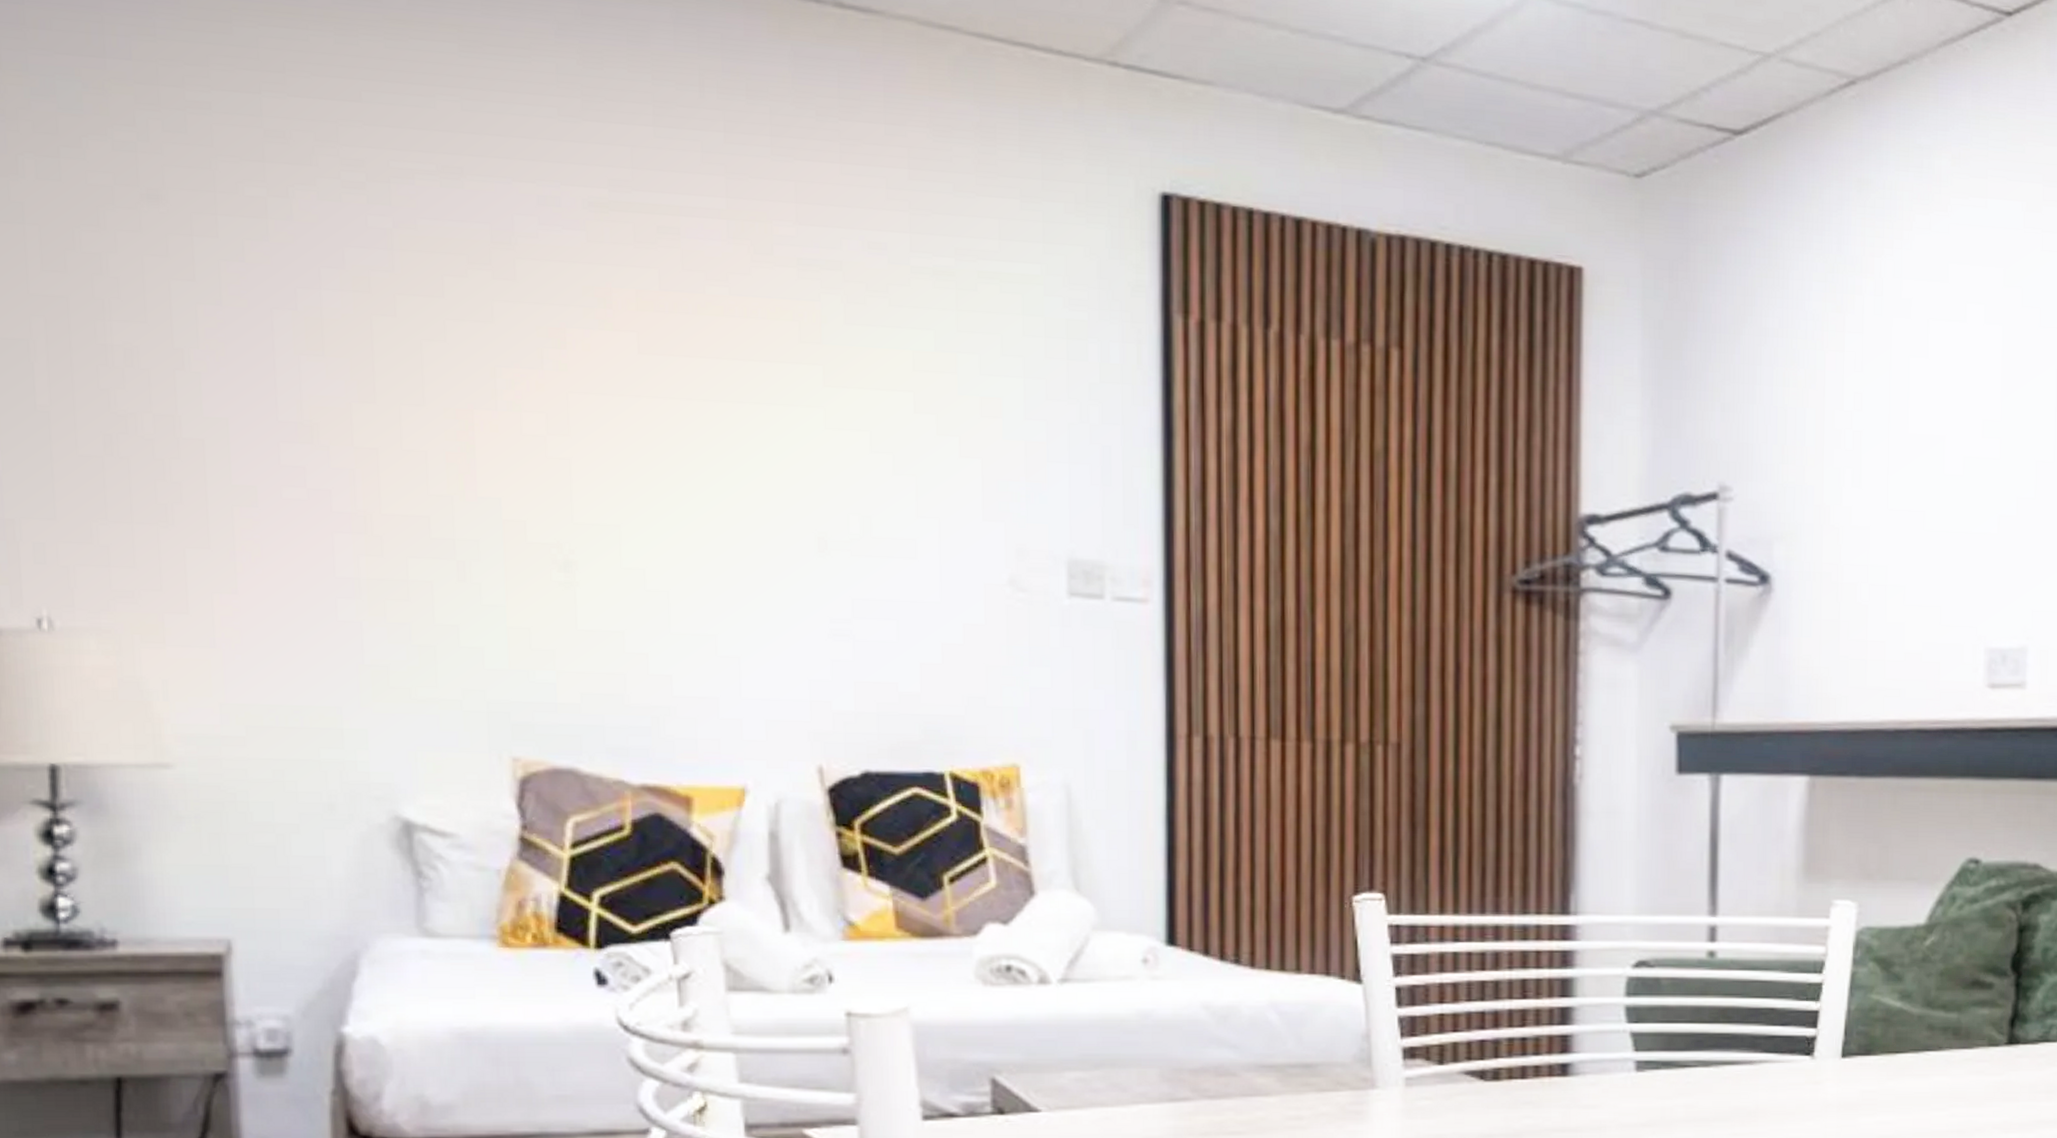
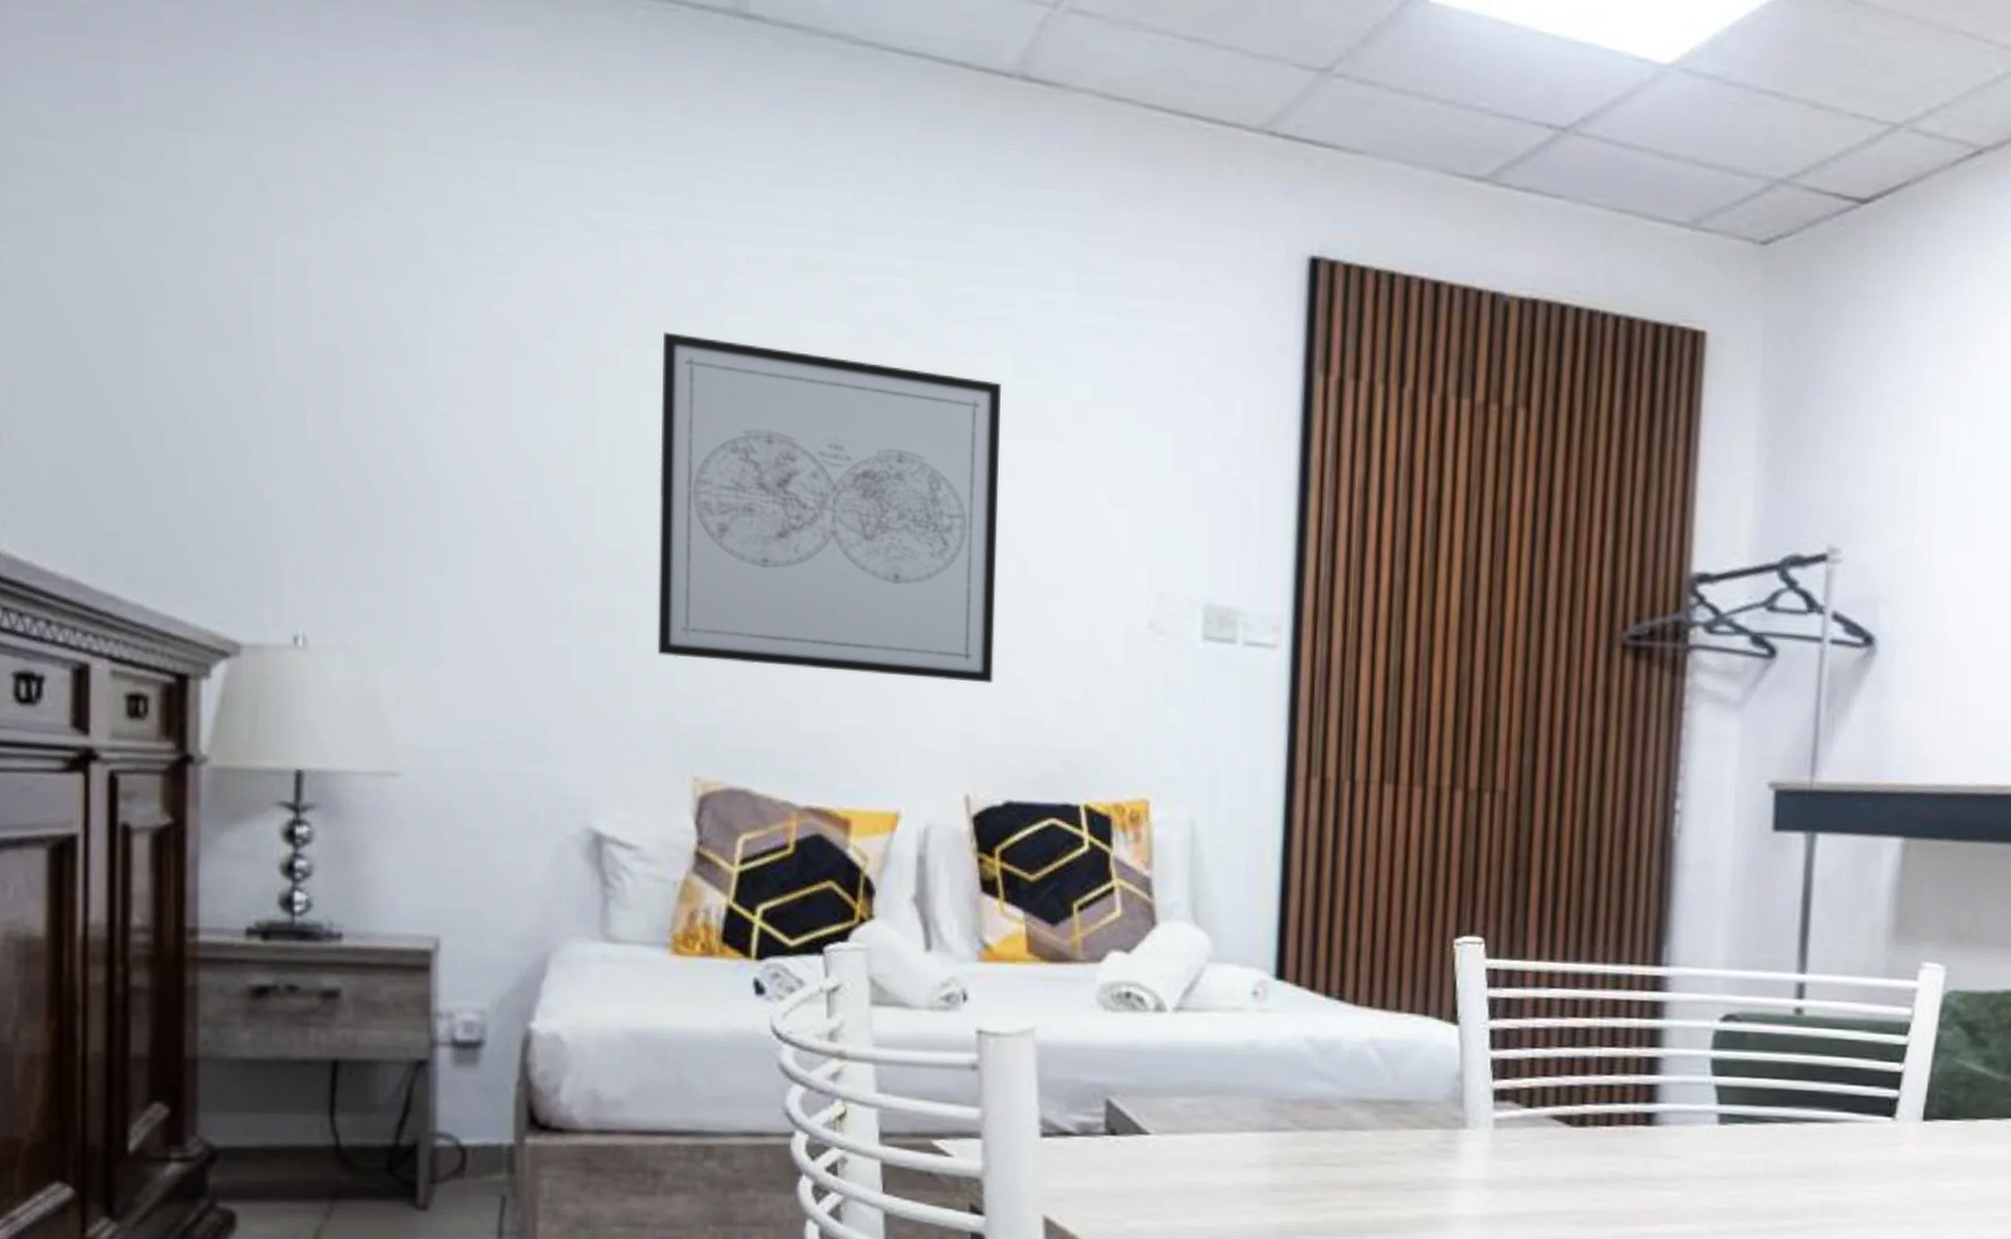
wall art: none [447,279,842,648] -> present [657,332,1001,684]

